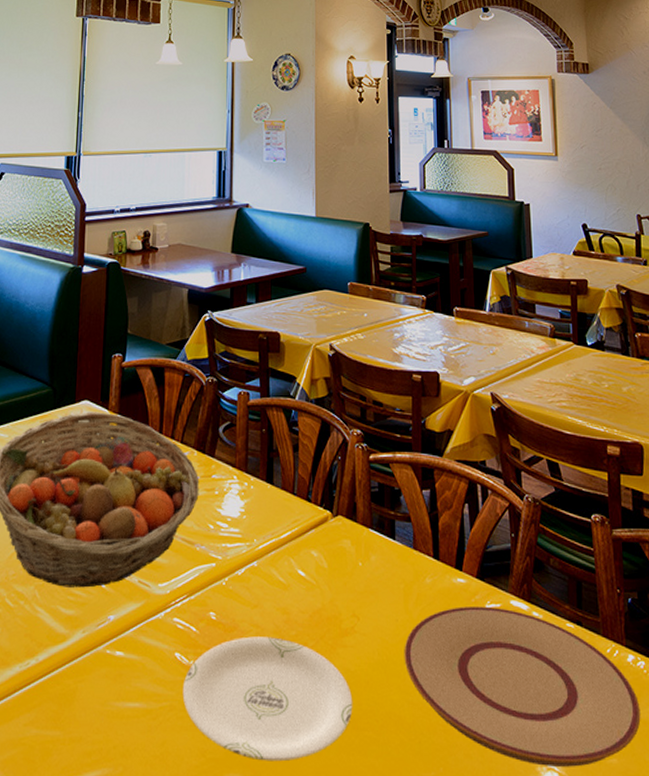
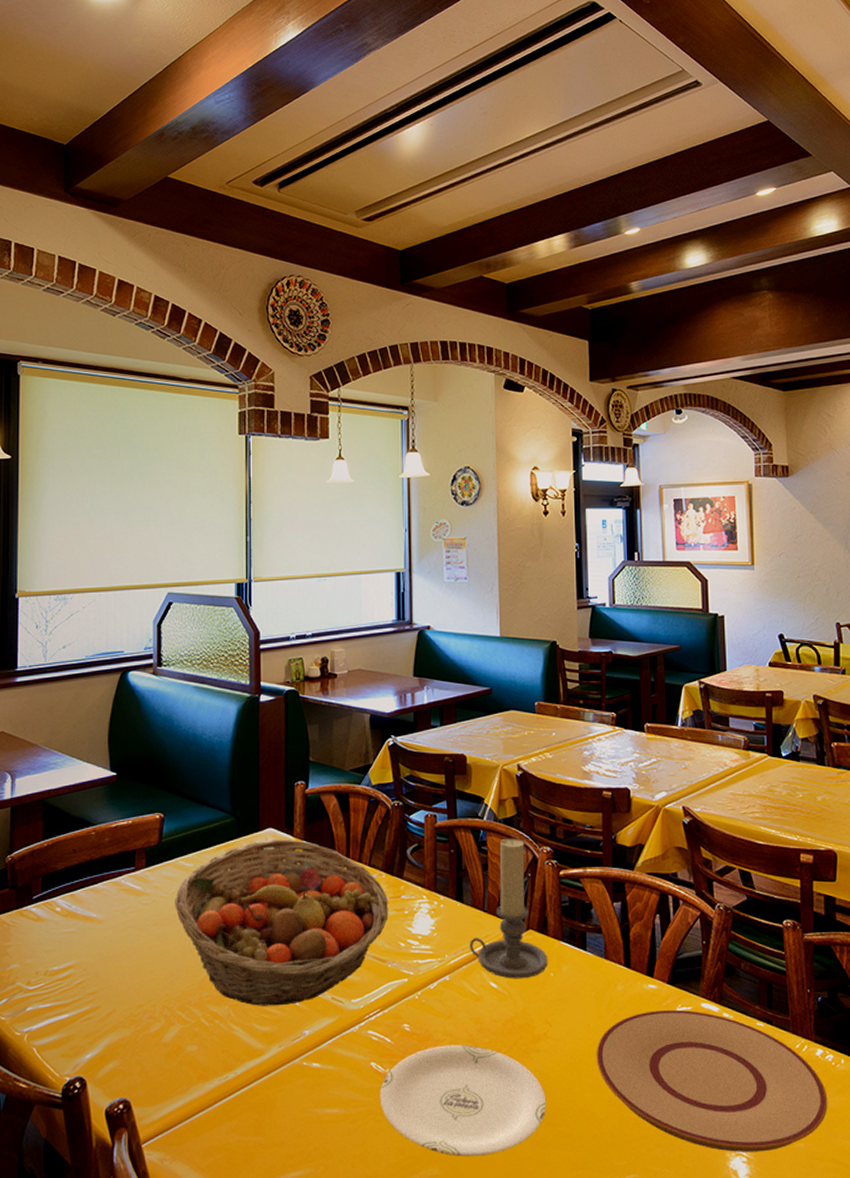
candle holder: none [279,419,357,568] -> present [470,838,548,979]

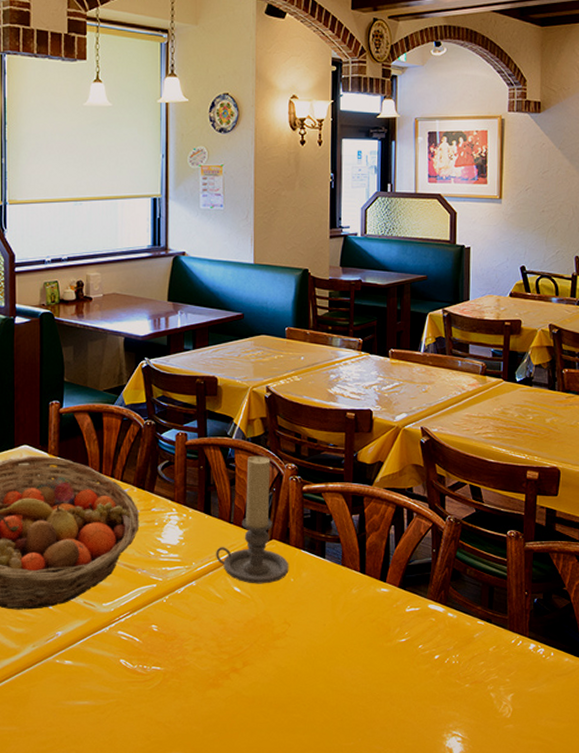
plate: present [379,1045,547,1157] -> none [128,643,283,741]
plate: present [596,1009,828,1152] -> none [330,610,537,733]

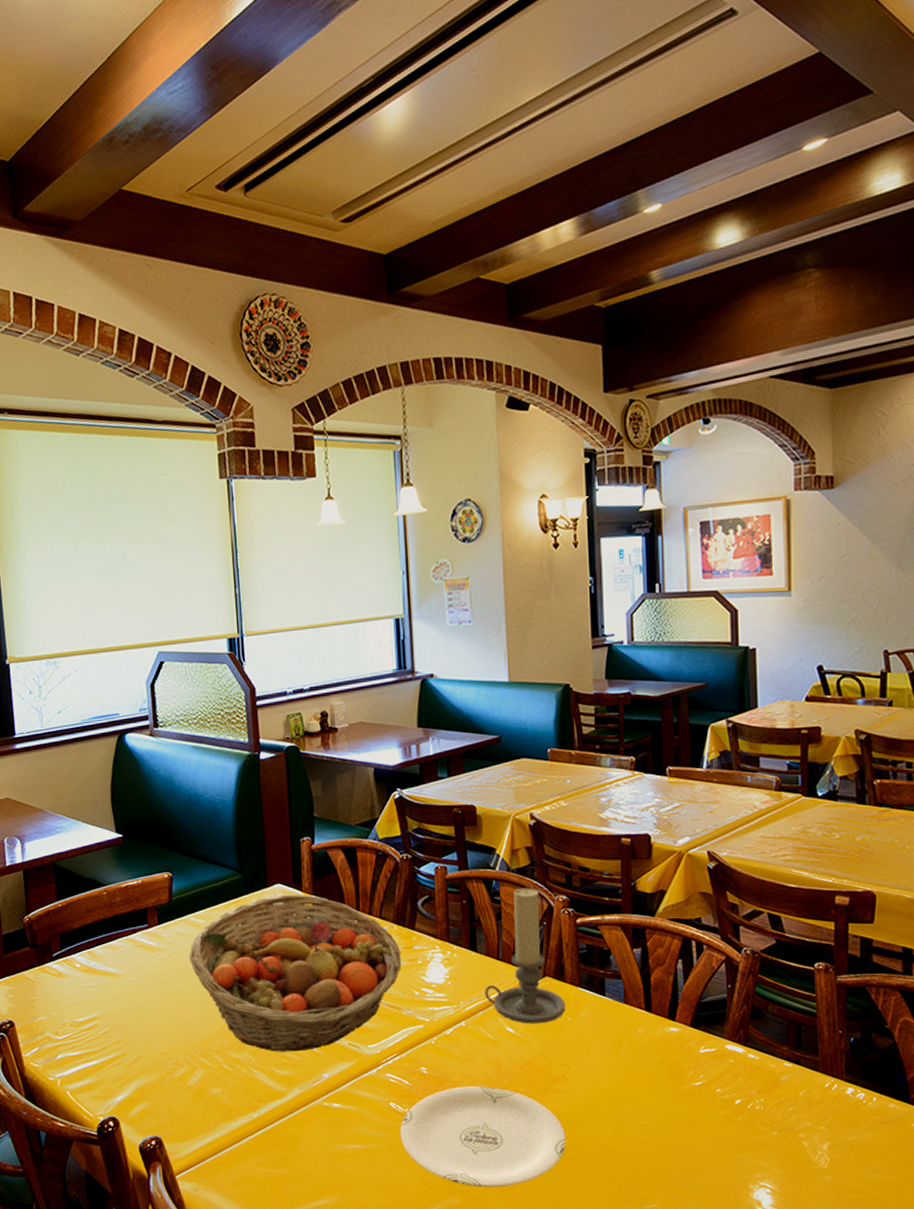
plate: none [128,643,283,741] -> present [399,1086,566,1188]

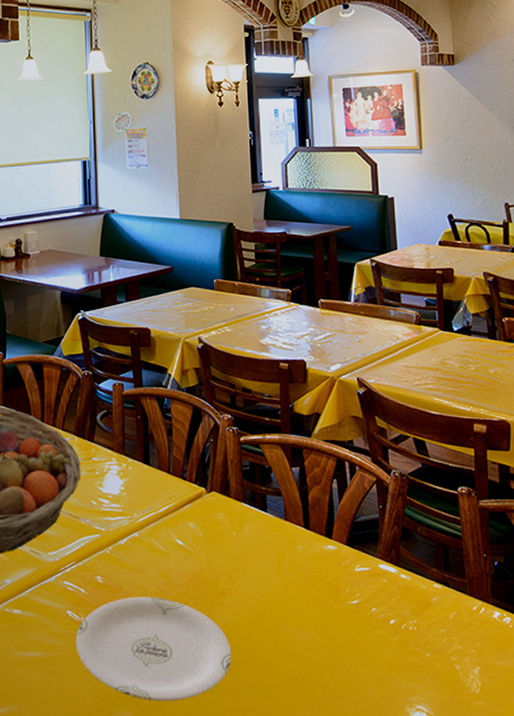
candle holder: present [485,887,566,1024] -> none [157,406,231,537]

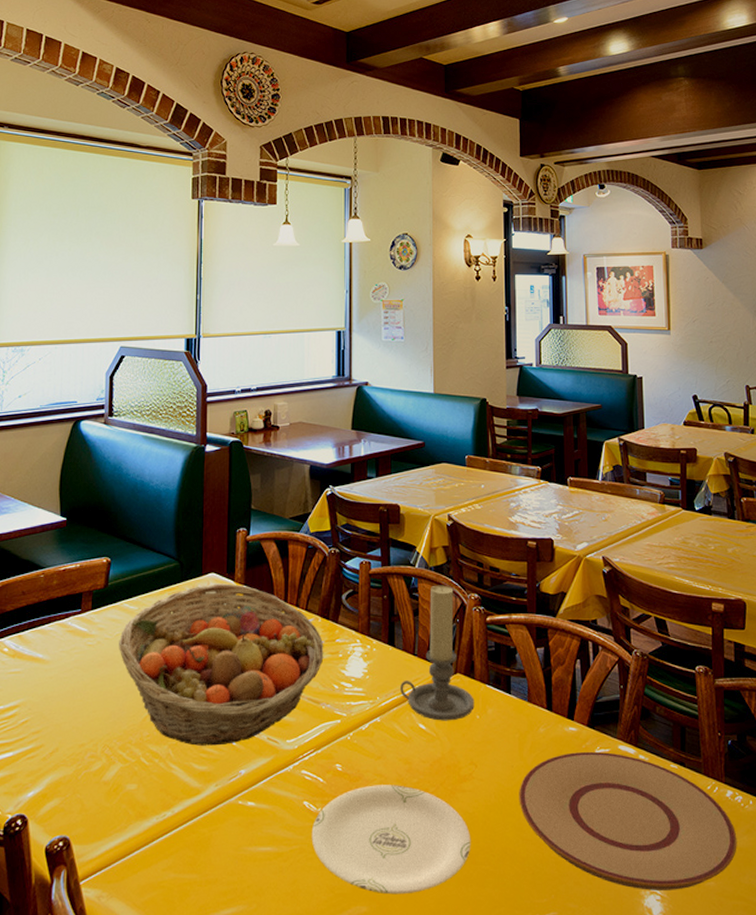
candle holder: none [157,406,231,537] -> present [400,585,474,721]
plate: none [278,569,507,708] -> present [519,751,737,890]

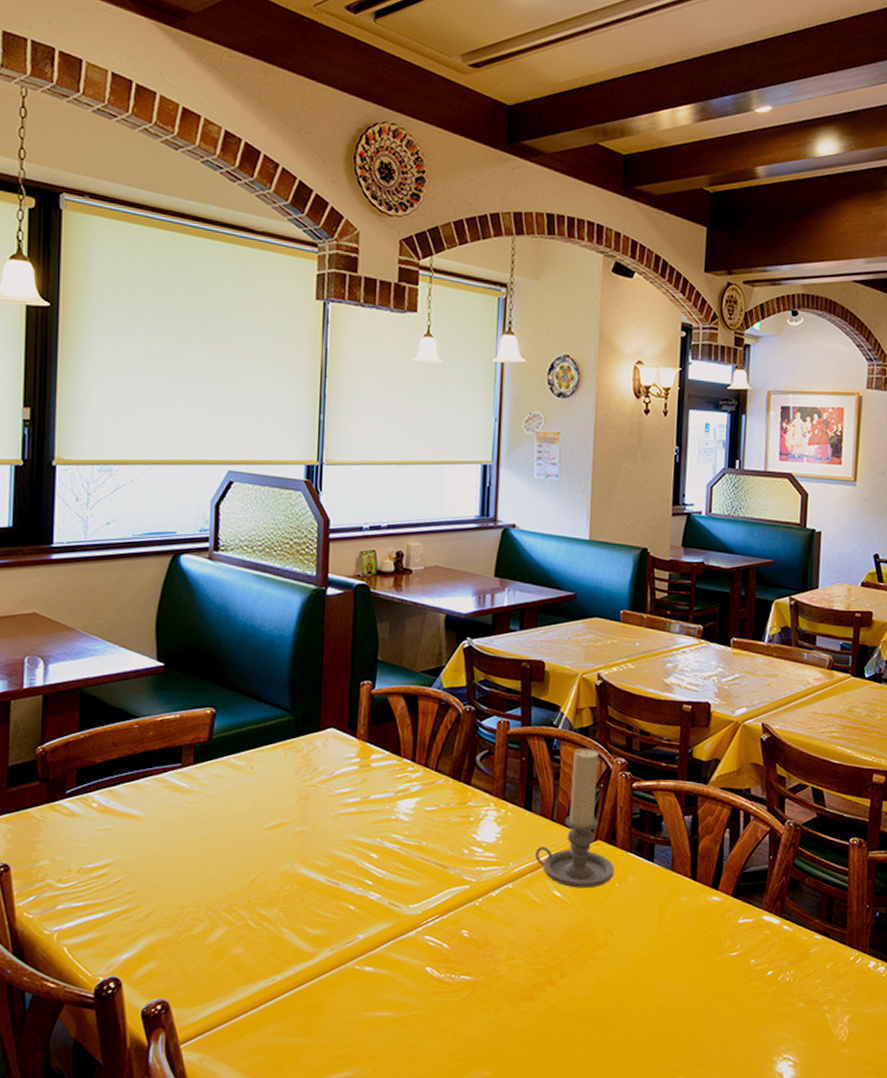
fruit basket: present [119,583,324,746] -> none [224,739,454,910]
plate: present [311,785,471,895] -> none [433,951,603,1059]
plate: present [519,751,737,890] -> none [655,921,876,1056]

